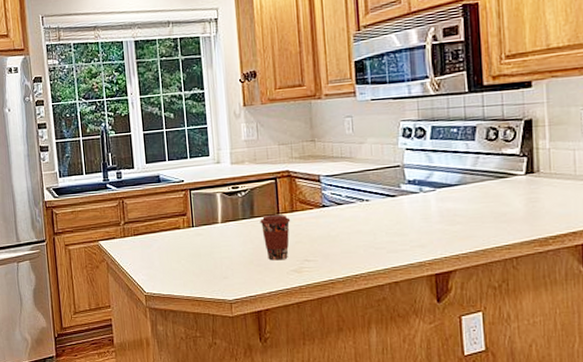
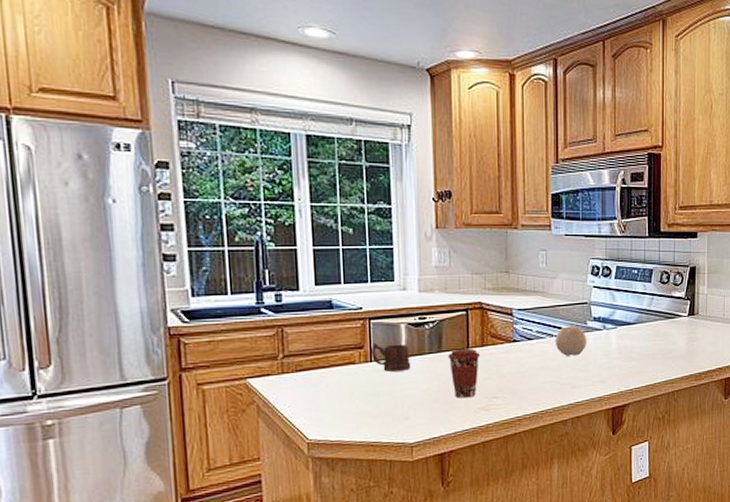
mug: none [193,210,228,236] -> present [371,342,411,372]
fruit: none [366,190,401,220] -> present [555,326,586,356]

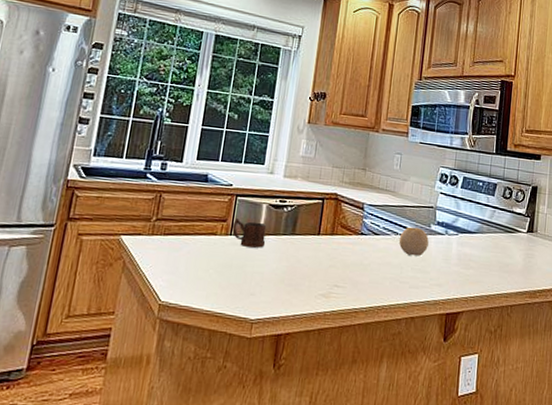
coffee cup: present [448,348,481,398] -> none [299,234,329,283]

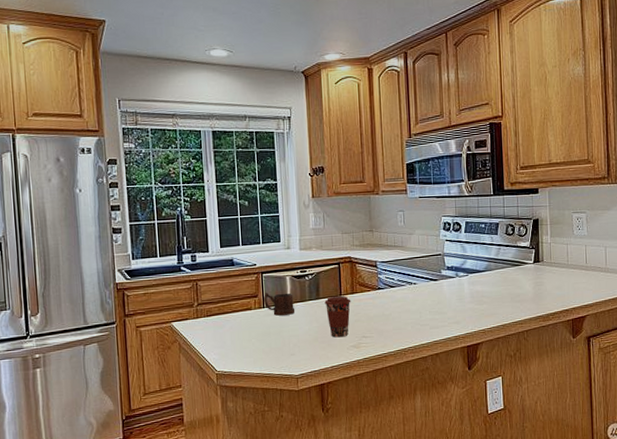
coffee cup: none [299,234,329,283] -> present [324,295,351,338]
fruit: present [398,227,429,256] -> none [413,275,442,301]

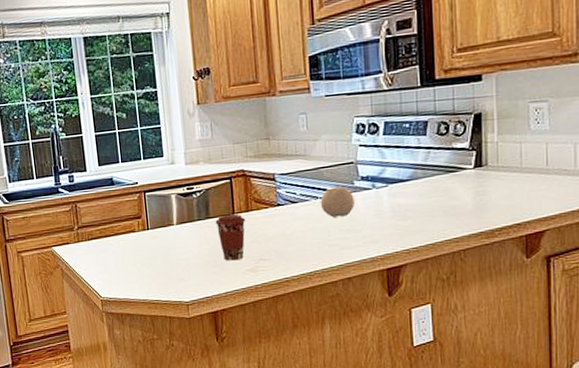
mug: present [264,292,295,316] -> none [147,212,183,238]
fruit: none [413,275,442,301] -> present [320,187,355,218]

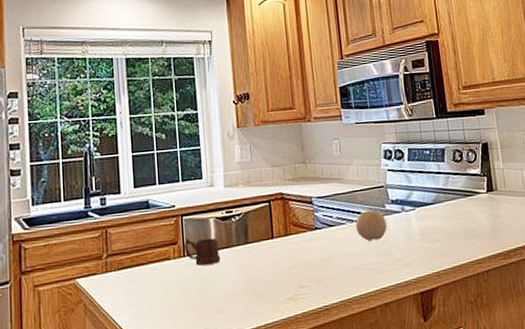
mug: none [147,212,183,238] -> present [184,237,221,266]
coffee cup: present [215,214,246,261] -> none [254,238,285,289]

